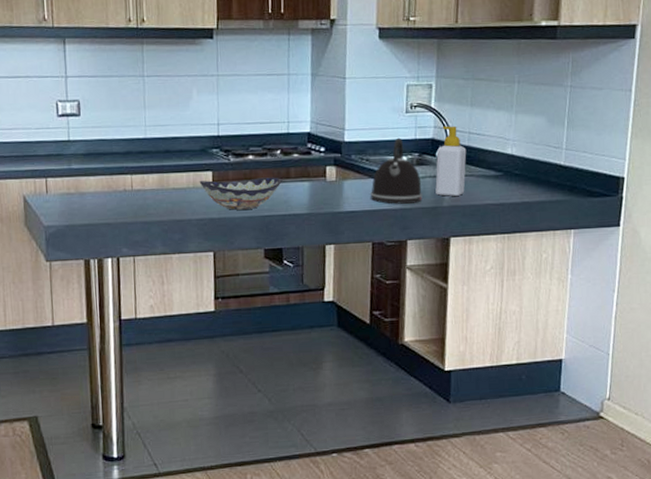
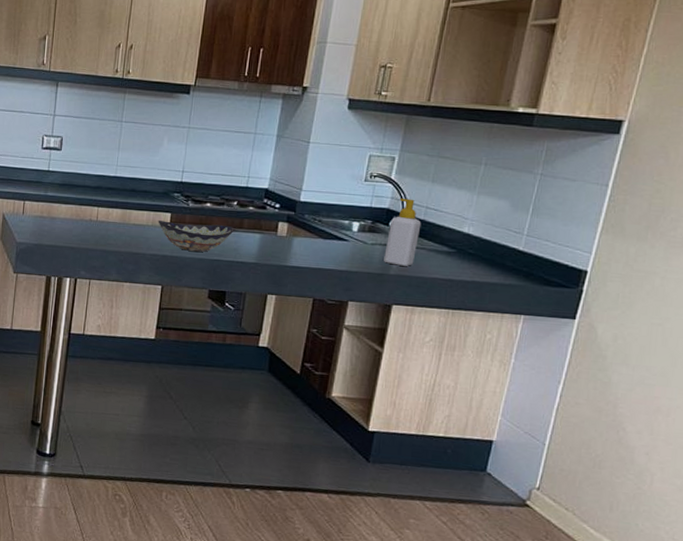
kettle: present [371,137,422,205] -> none [318,203,370,268]

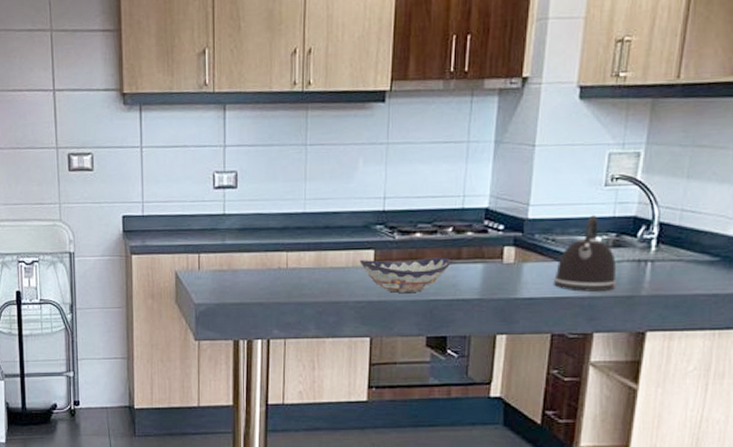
kettle: none [318,203,370,268] -> present [554,215,617,292]
soap bottle: present [384,198,422,266] -> none [633,201,677,284]

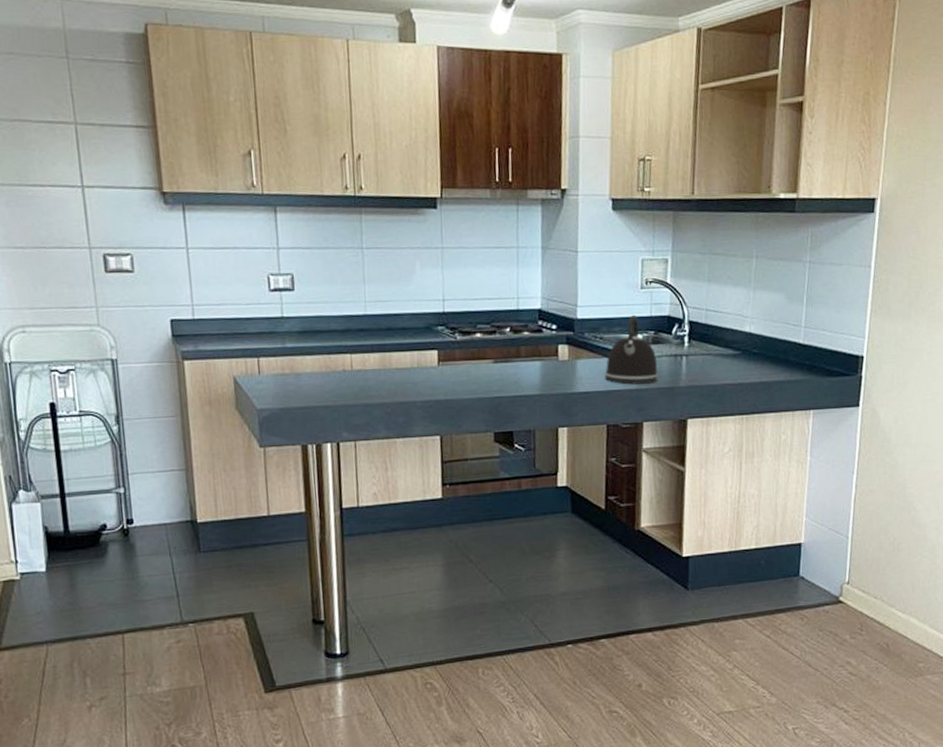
decorative bowl: present [359,257,451,293] -> none [424,356,512,391]

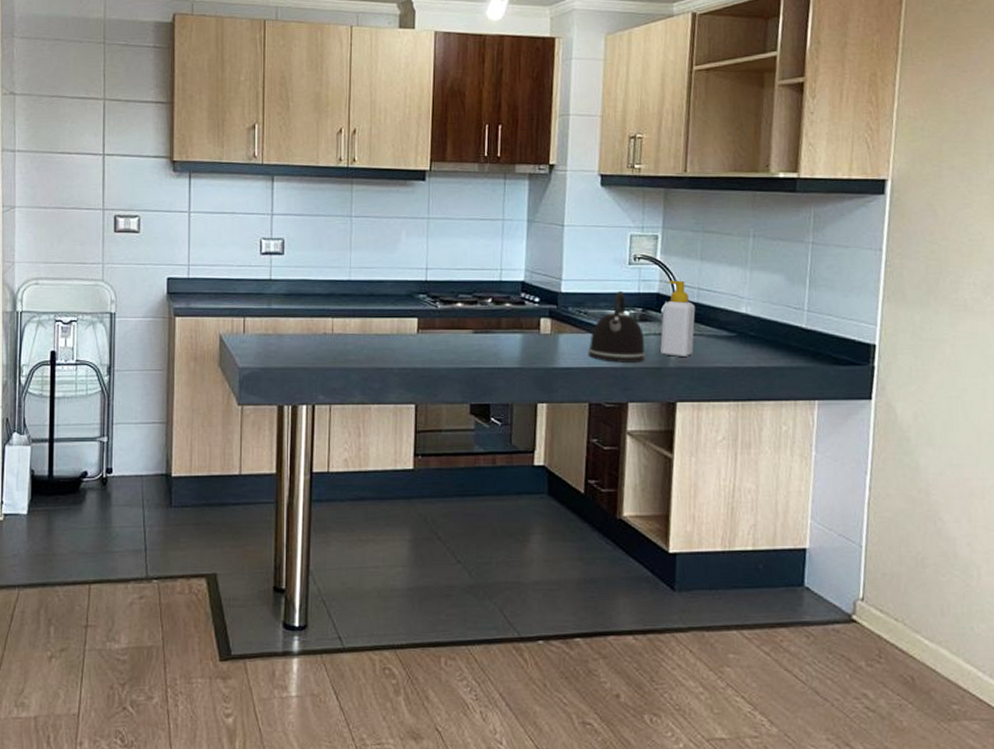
soap bottle: none [672,302,704,376] -> present [660,280,696,357]

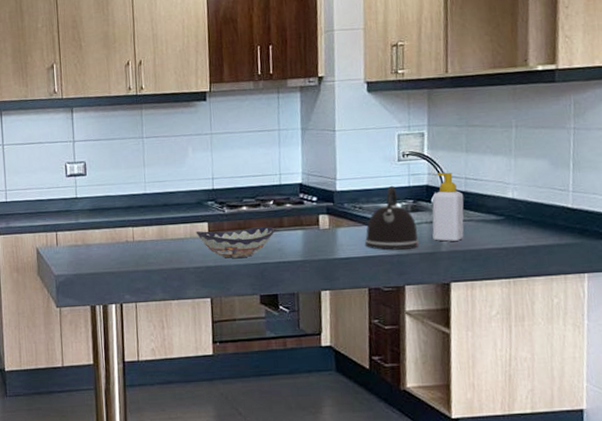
decorative bowl: none [403,327,492,360] -> present [196,226,275,258]

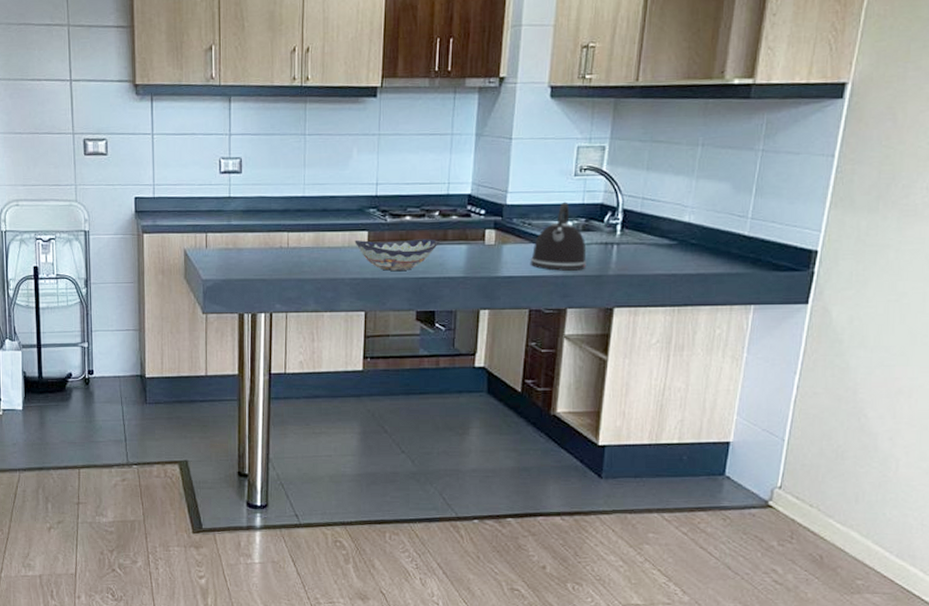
soap bottle: present [432,172,464,242] -> none [601,190,639,265]

